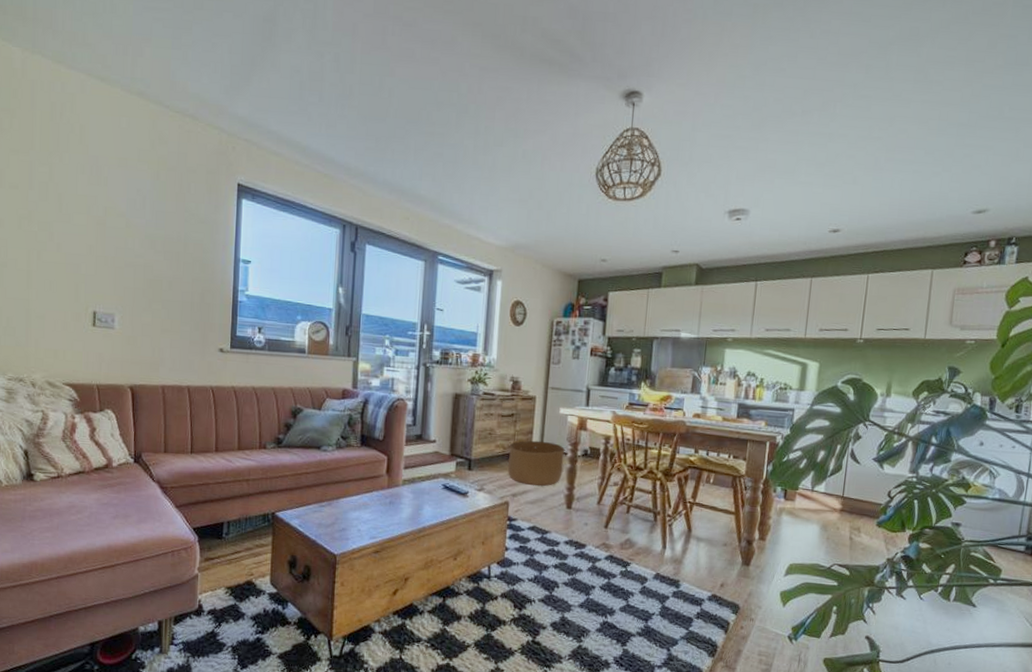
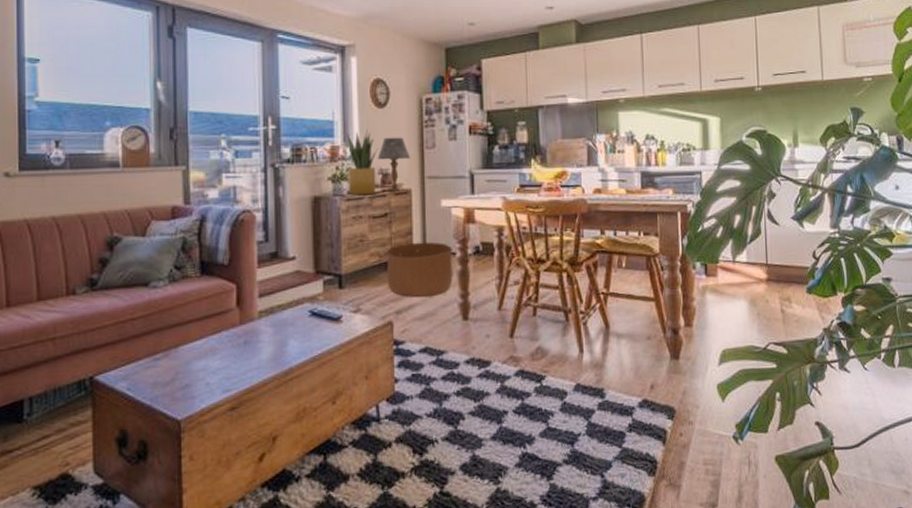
planter: none [483,344,512,398] -> present [346,131,378,196]
table lamp: none [510,351,538,397] -> present [377,137,410,192]

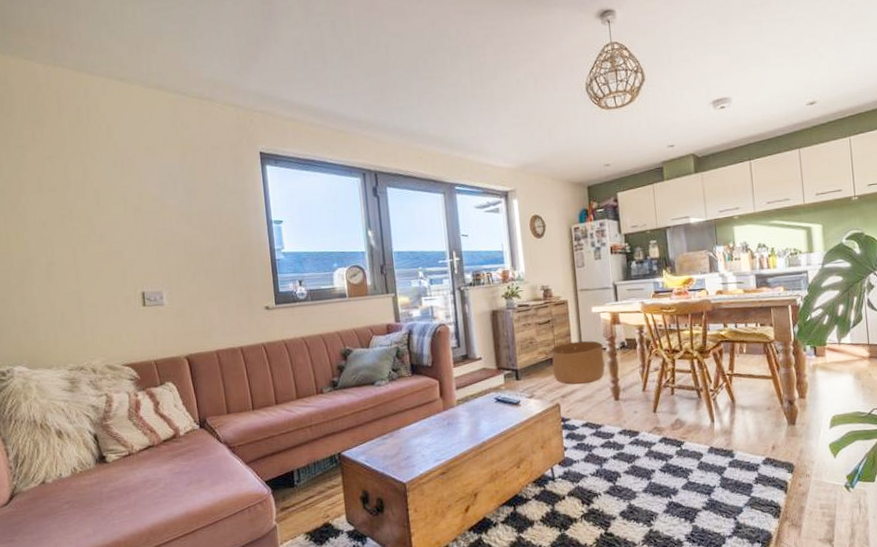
planter: present [346,131,378,196] -> none [513,257,540,308]
table lamp: present [377,137,410,192] -> none [539,260,565,303]

